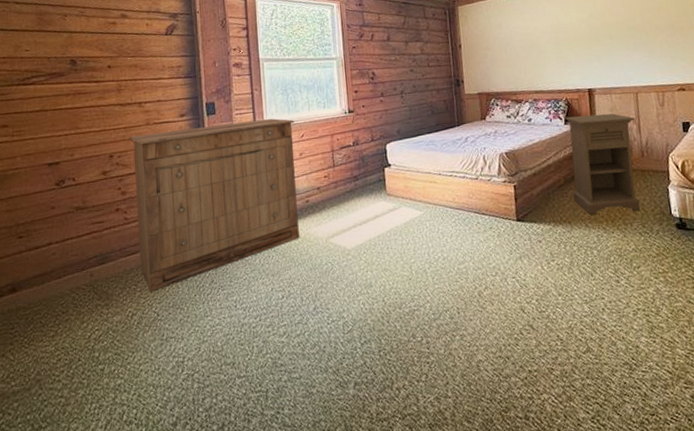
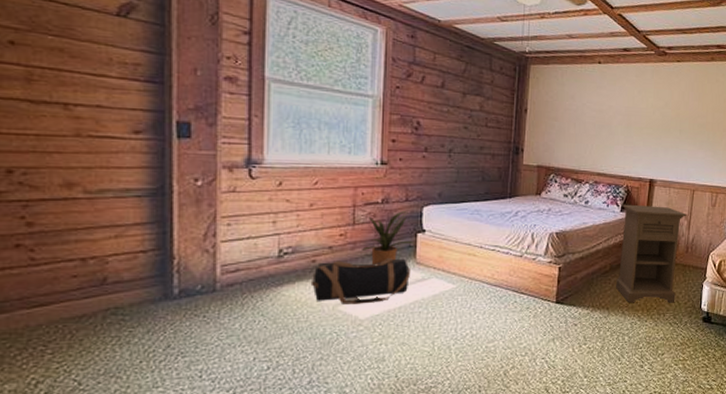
chest of drawers: present [129,118,300,292] -> none [44,148,307,356]
duffel bag: none [307,191,384,237] -> present [310,257,411,305]
house plant: none [332,148,383,199] -> present [352,210,414,264]

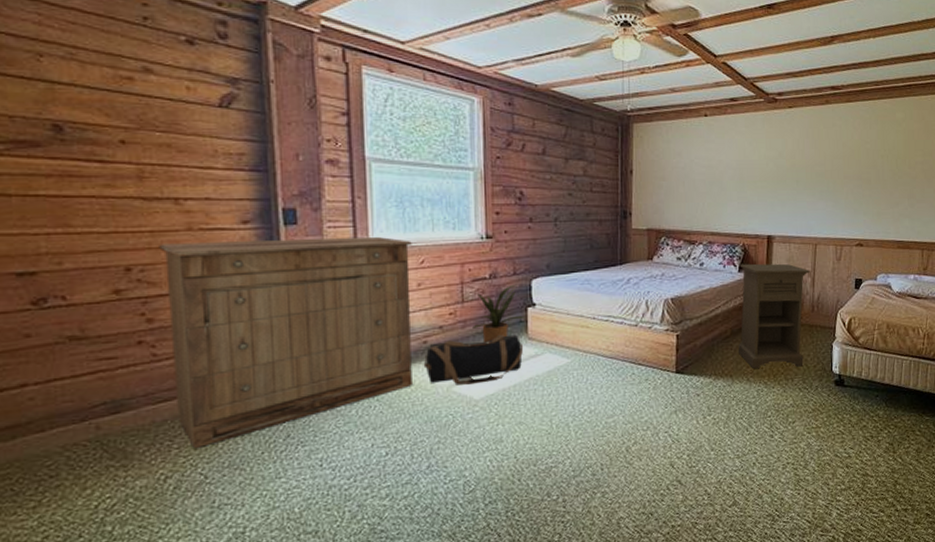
chest of drawers: none [44,148,307,356] -> present [159,236,412,450]

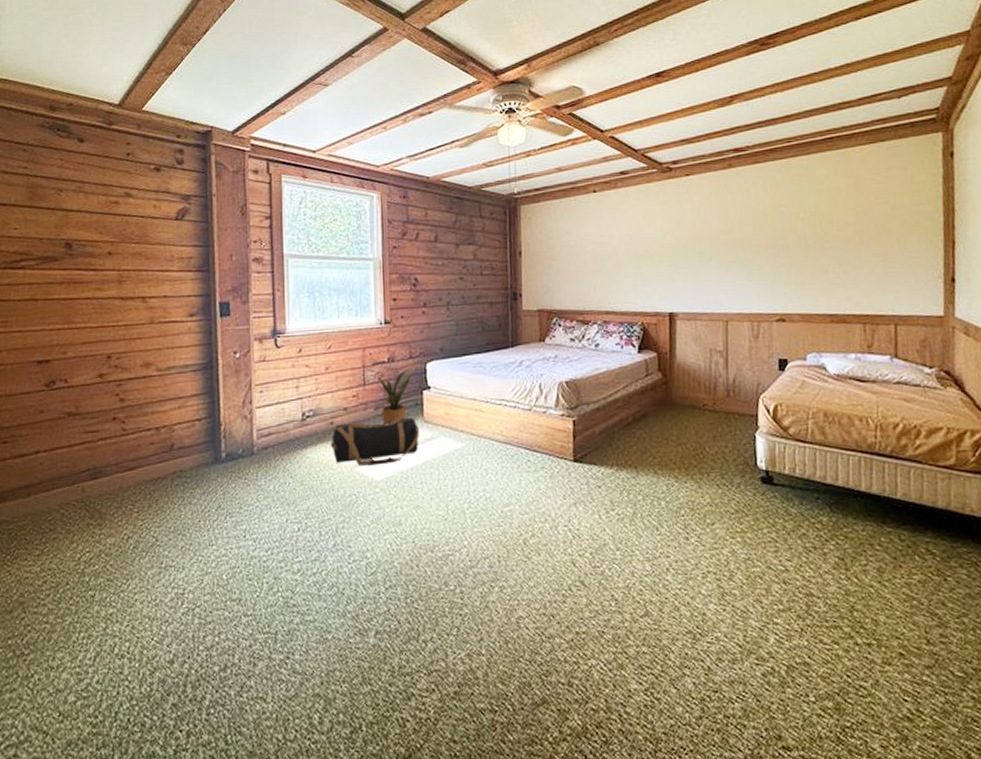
chest of drawers: present [159,236,412,450] -> none [130,324,321,514]
nightstand: present [738,263,810,368] -> none [639,343,722,460]

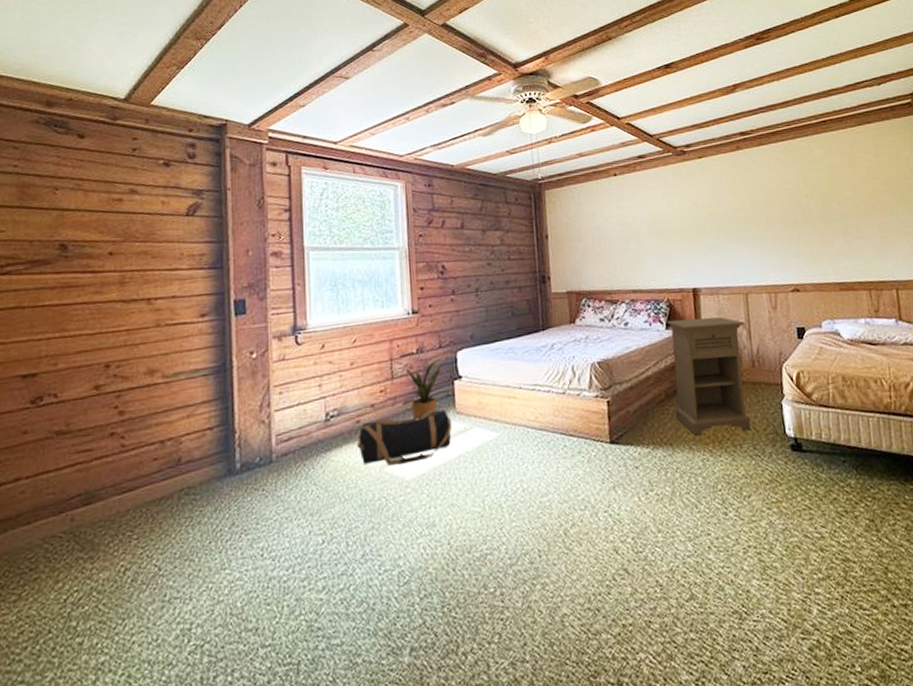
nightstand: none [639,343,722,460] -> present [666,317,751,435]

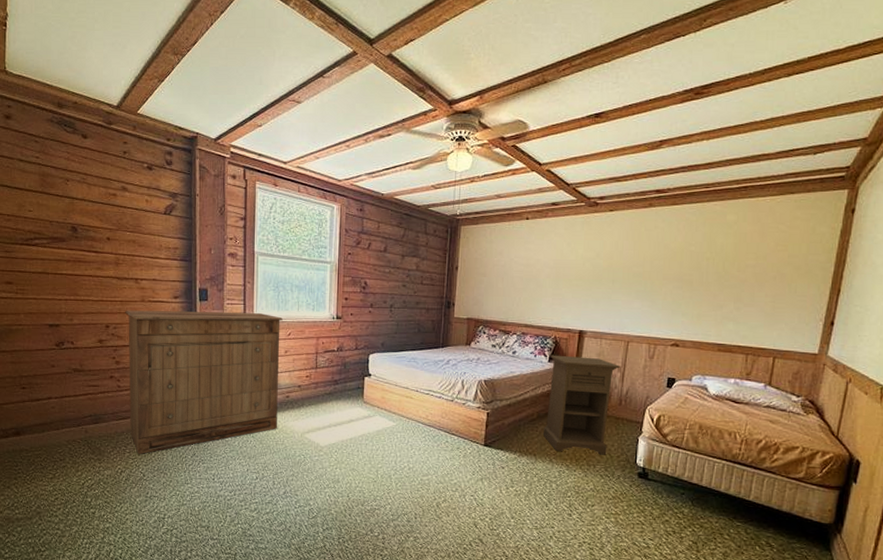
chest of drawers: none [133,319,347,540] -> present [125,310,283,455]
duffel bag: present [356,409,453,466] -> none [285,396,360,434]
house plant: present [390,357,452,419] -> none [315,357,362,402]

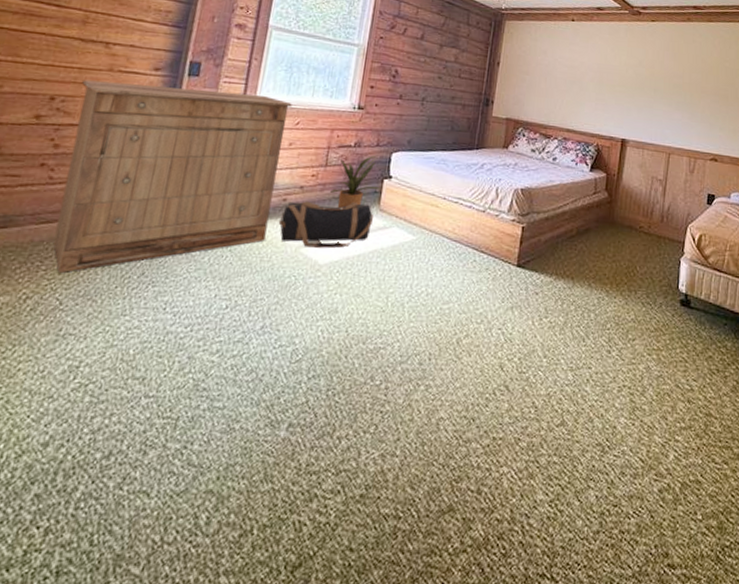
duffel bag: none [285,396,360,434] -> present [278,201,374,248]
house plant: none [315,357,362,402] -> present [325,155,380,208]
nightstand: present [543,355,620,455] -> none [582,163,662,279]

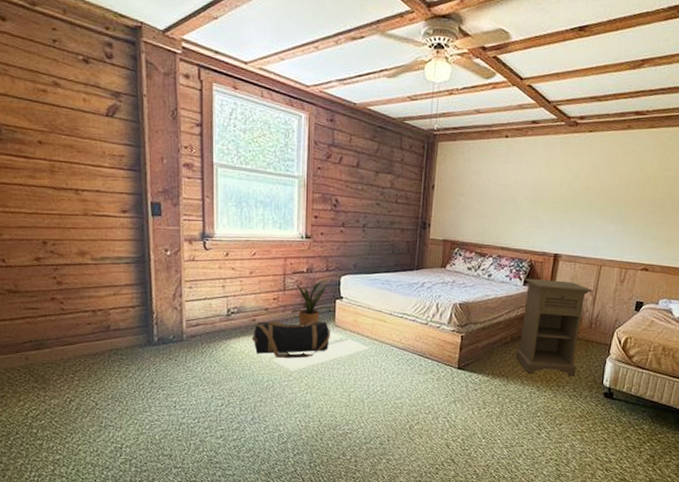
chest of drawers: present [53,80,292,274] -> none [65,225,247,383]
nightstand: none [582,163,662,279] -> present [516,278,592,377]

